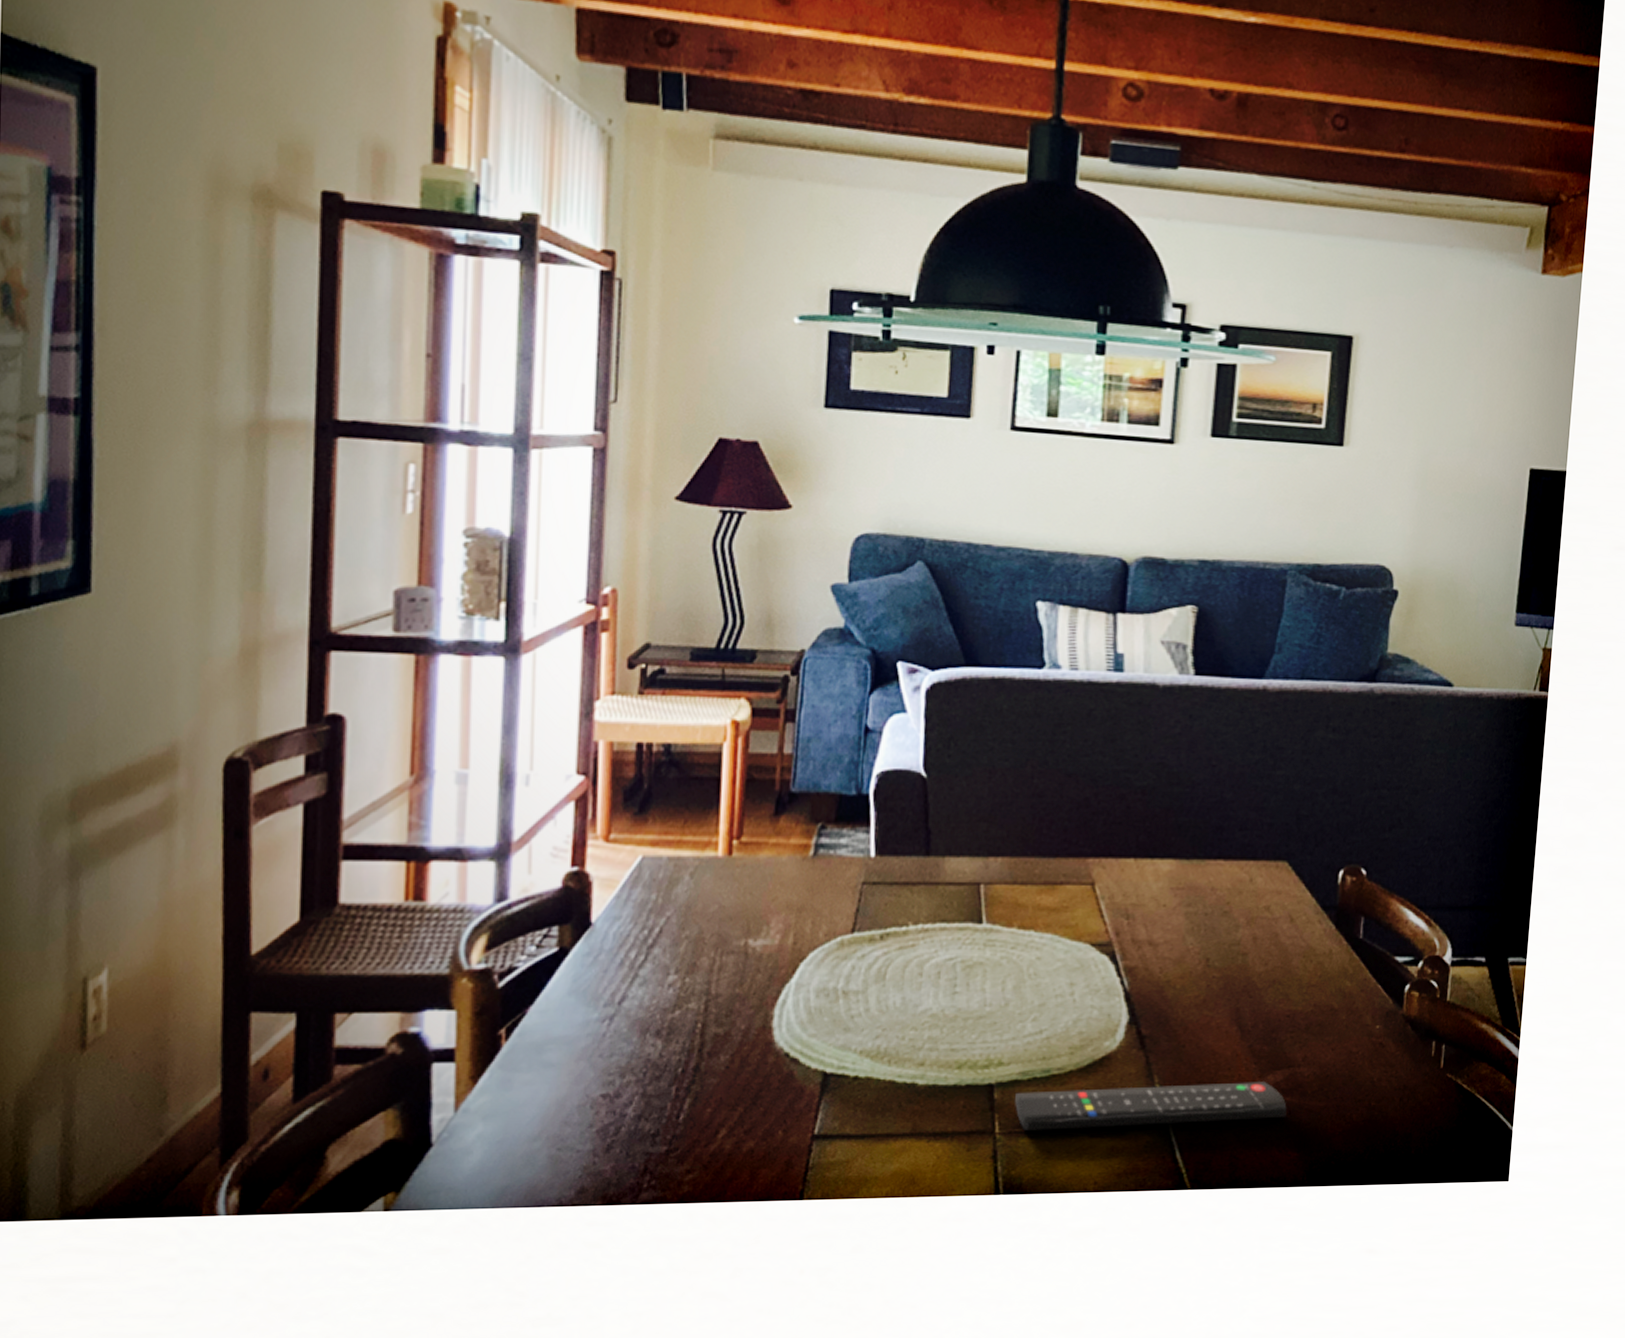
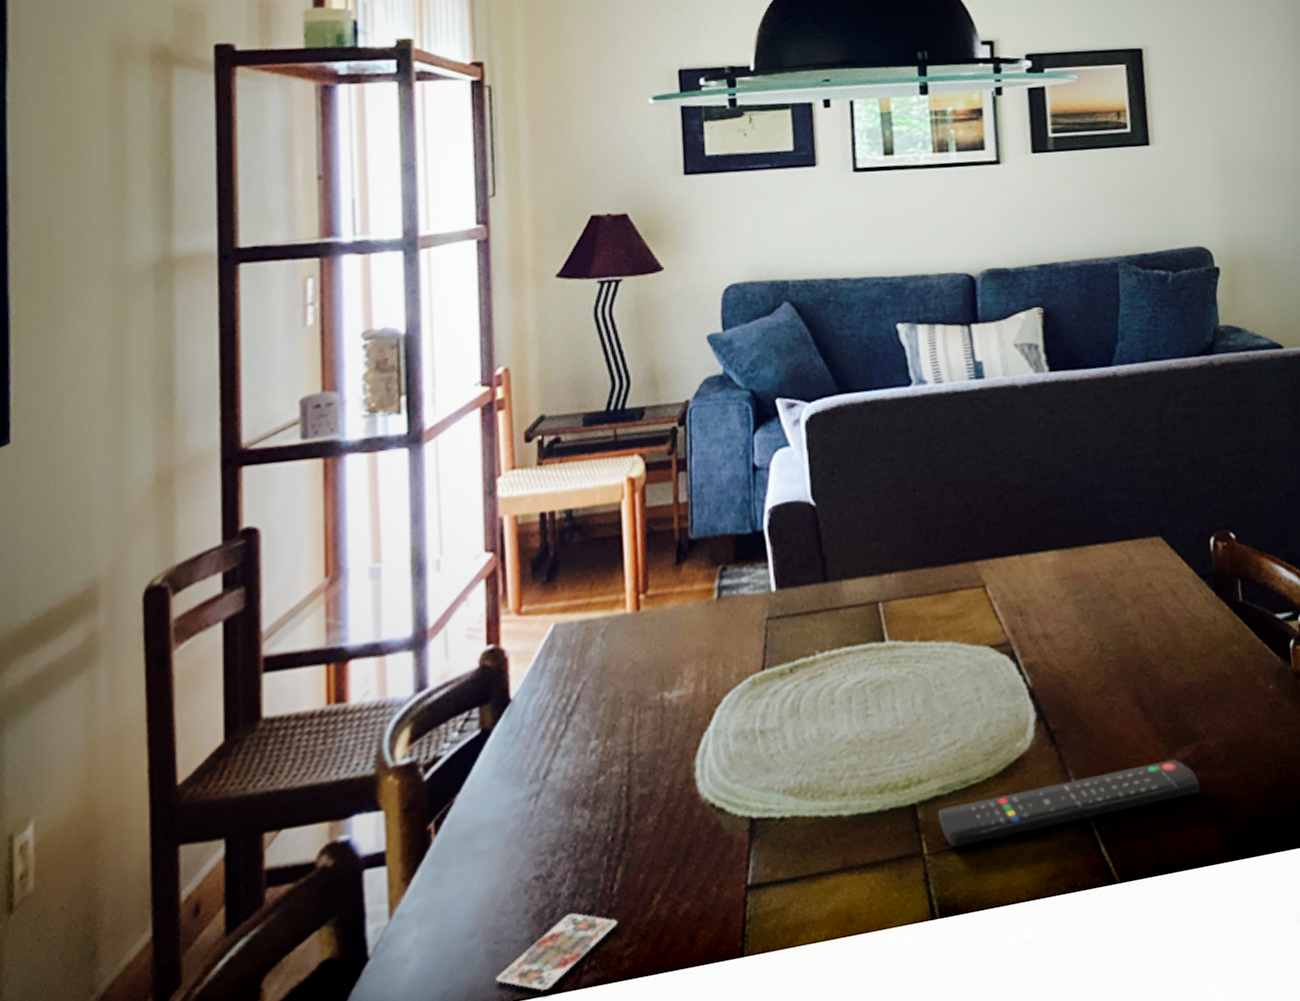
playing card: none [556,1133,680,1200] -> present [496,912,617,991]

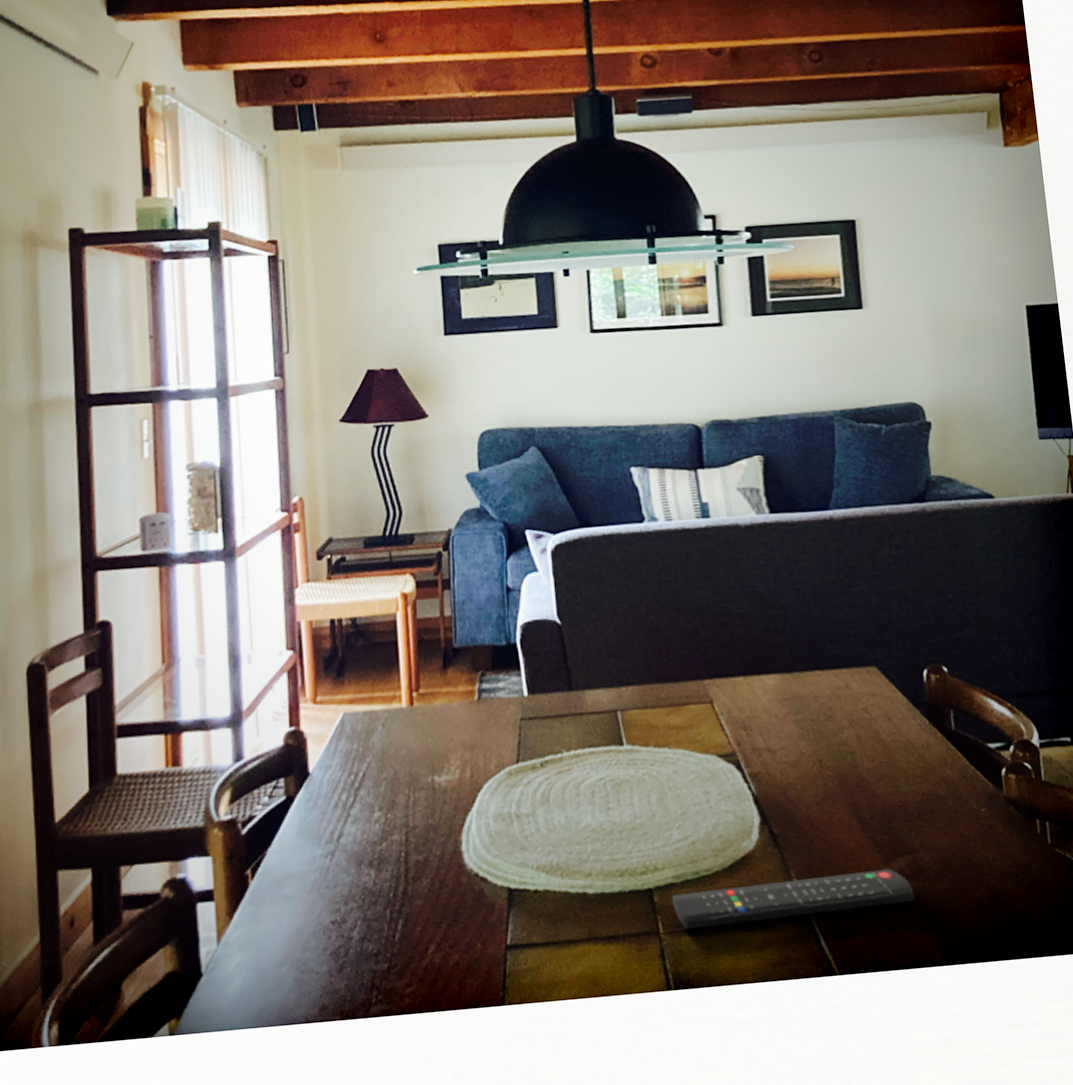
playing card: present [496,912,617,991] -> none [302,954,399,1015]

